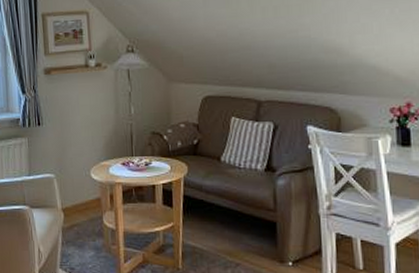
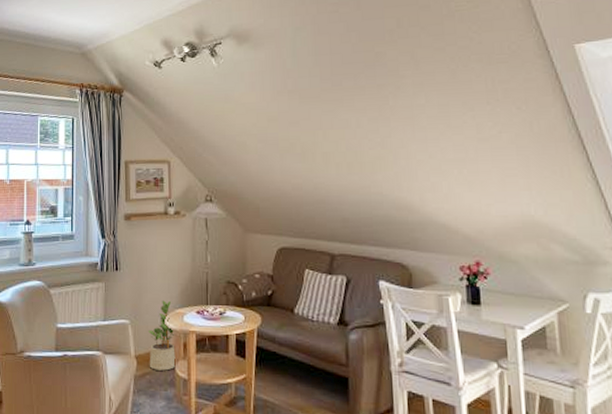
potted plant: none [74,153,103,222] -> present [148,300,176,371]

